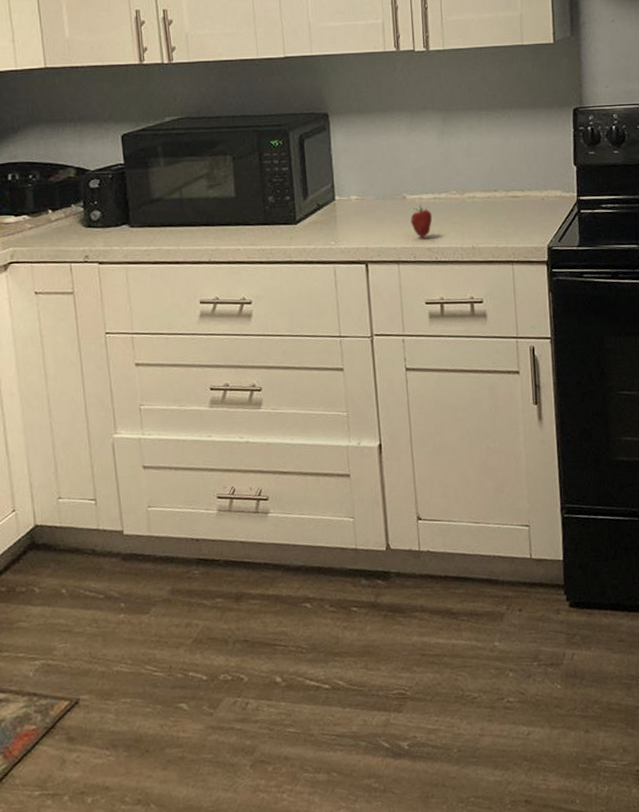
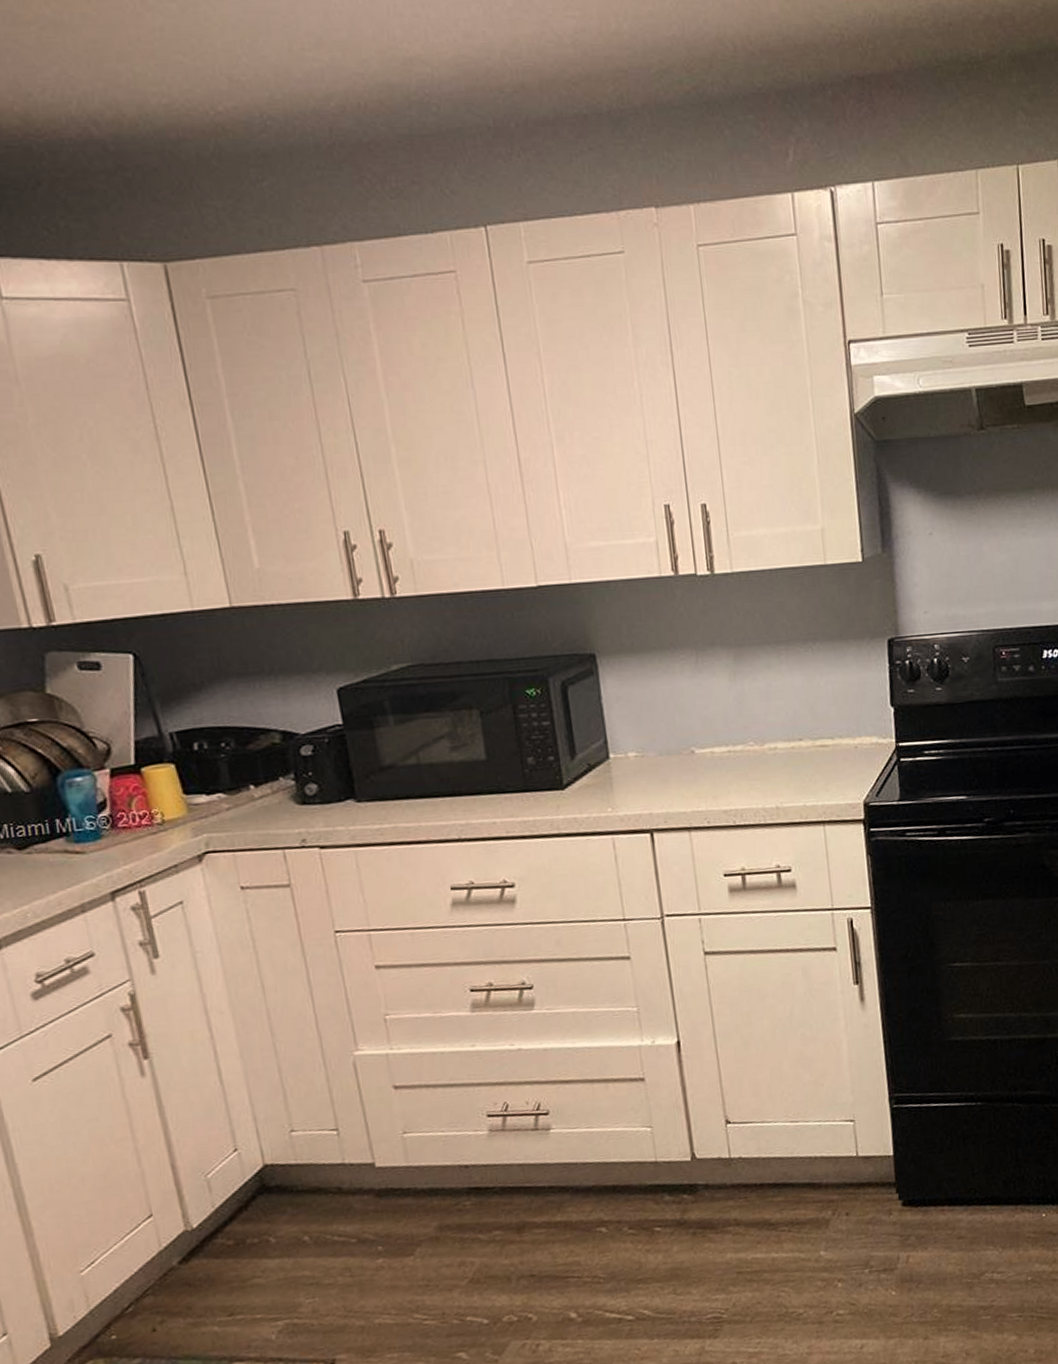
fruit: present [411,204,433,238] -> none [701,759,728,799]

